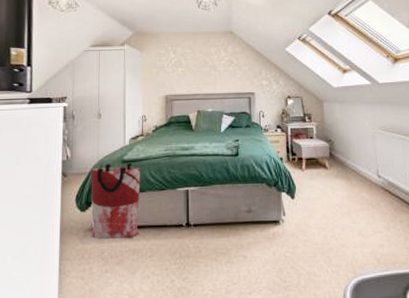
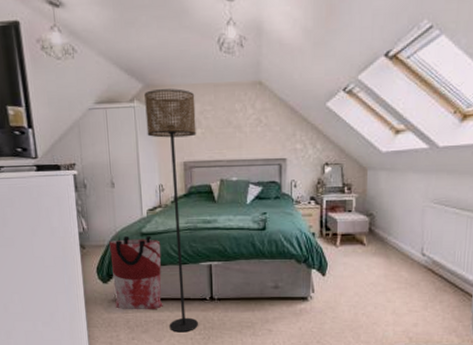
floor lamp: none [134,36,177,263] -> present [144,89,198,333]

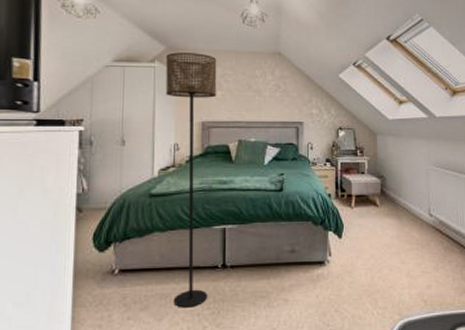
bag: present [109,235,163,310] -> none [111,196,171,283]

